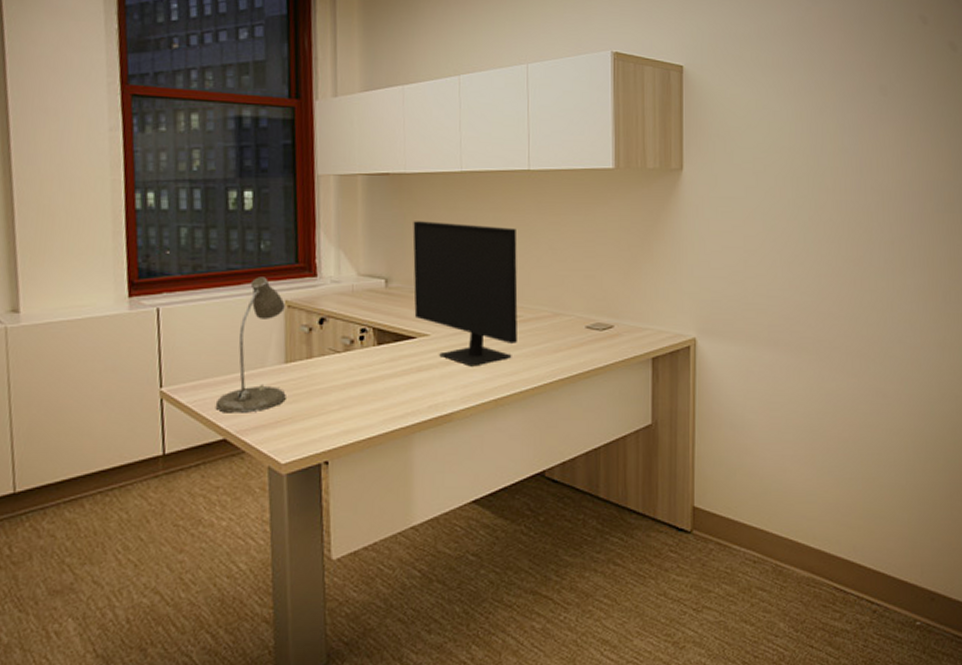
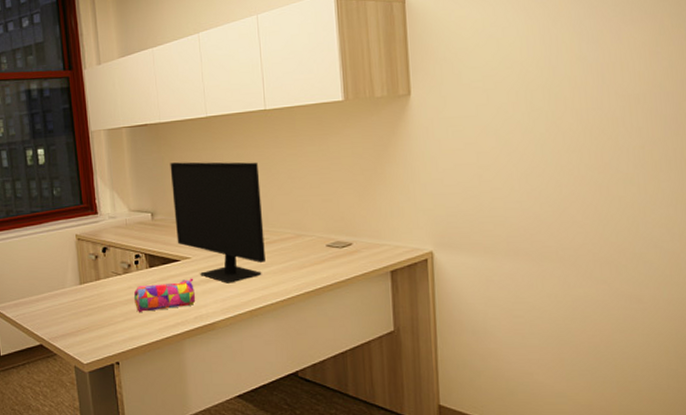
desk lamp: present [215,277,286,413] -> none [32,217,83,325]
pencil case: none [355,359,432,399] -> present [134,278,196,312]

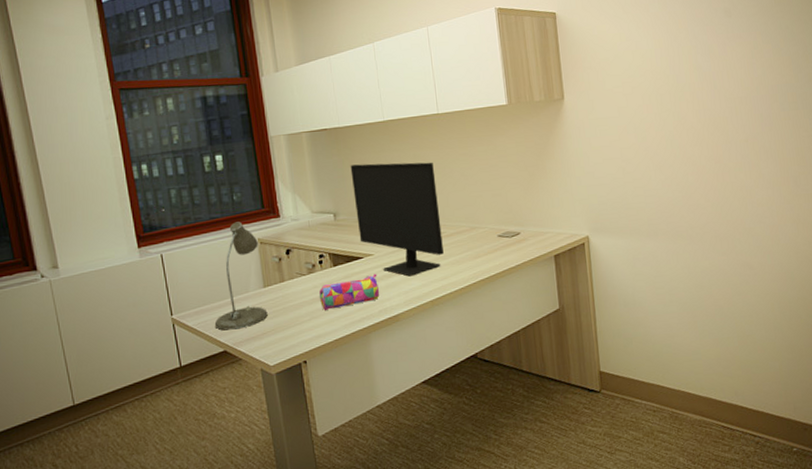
desk lamp: none [32,217,83,325] -> present [214,222,268,331]

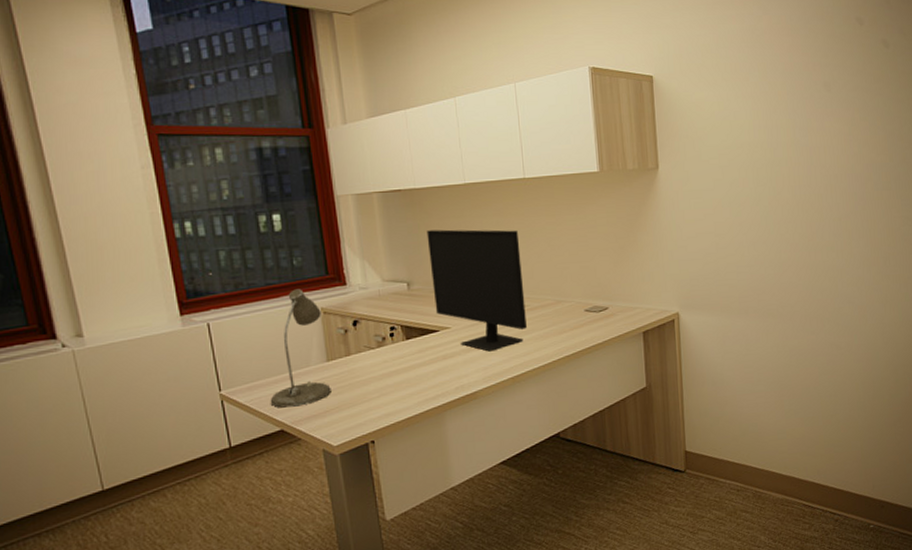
pencil case: present [319,273,380,310] -> none [390,348,457,387]

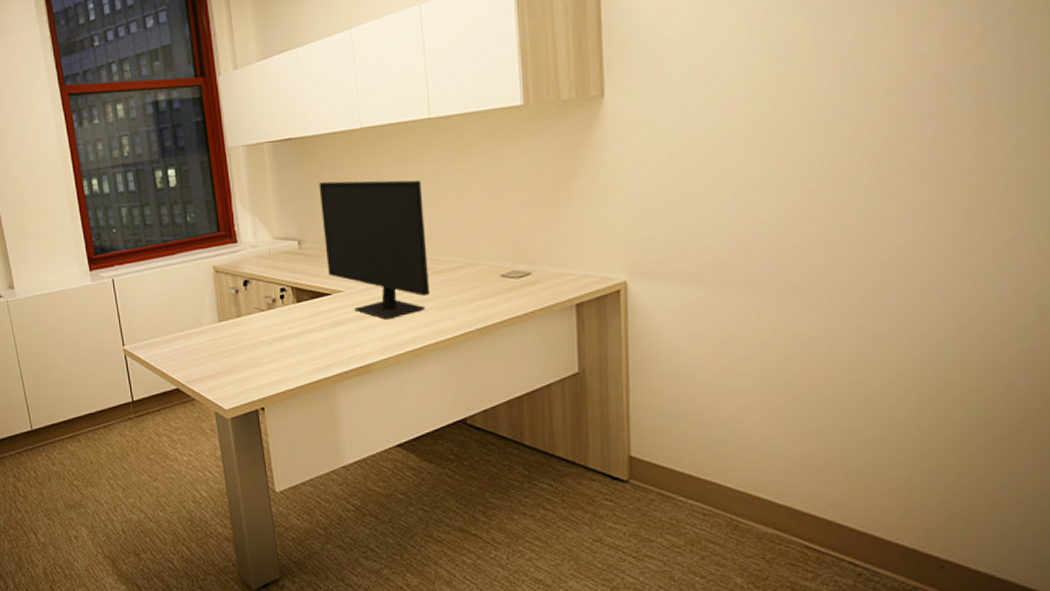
desk lamp: present [270,289,331,408] -> none [167,246,223,367]

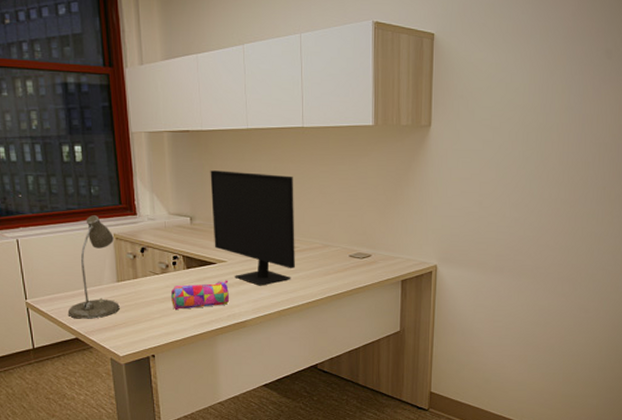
desk lamp: none [167,246,223,367] -> present [67,215,120,319]
pencil case: none [280,314,350,352] -> present [171,280,230,310]

